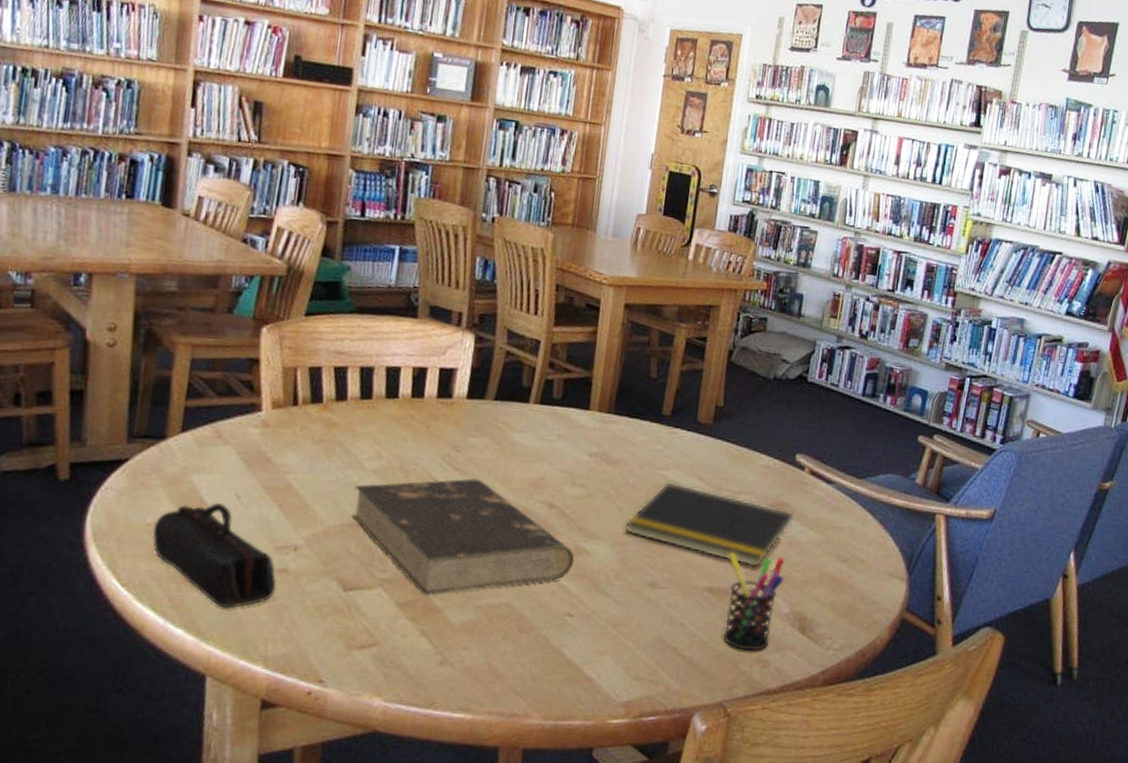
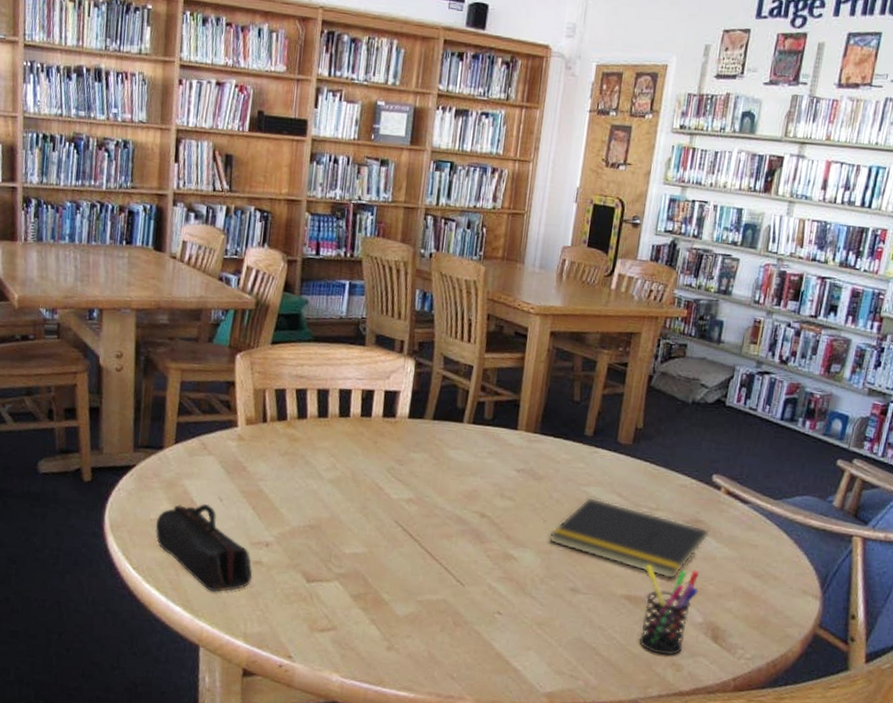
book: present [351,478,575,596] -> none [312,489,504,590]

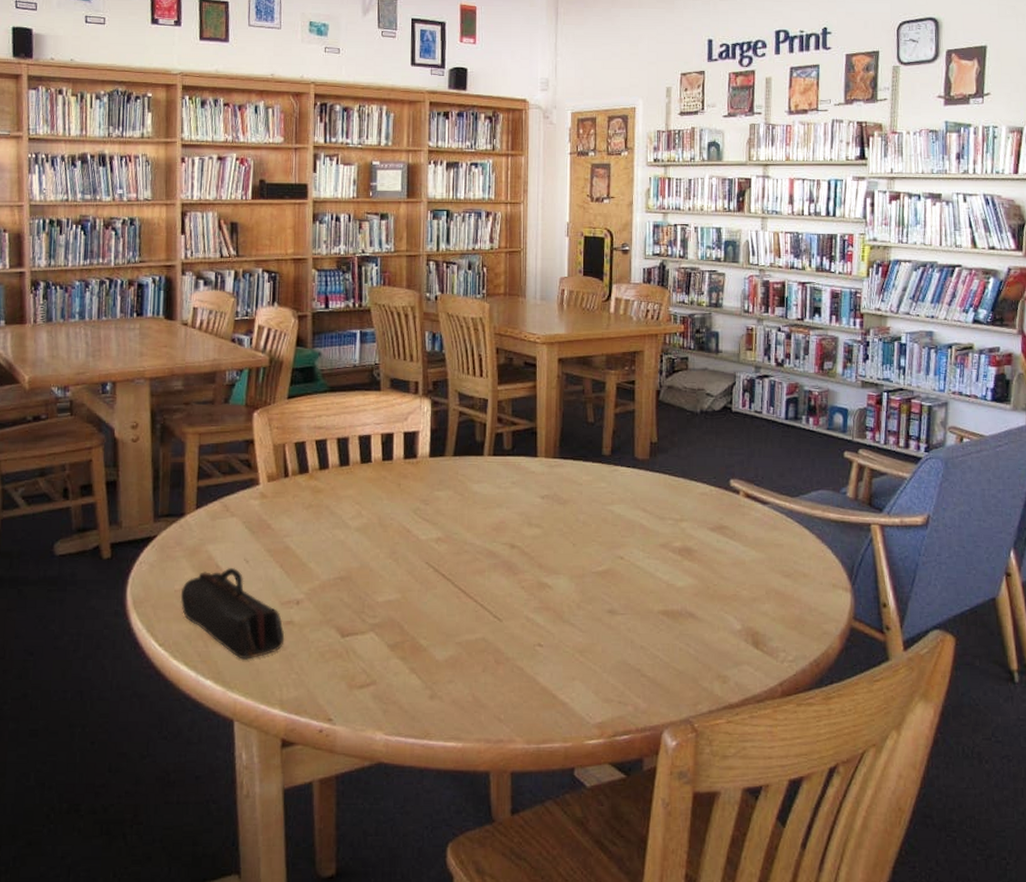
notepad: present [549,496,709,580] -> none [580,515,735,589]
pen holder: present [639,564,700,656] -> none [679,576,733,668]

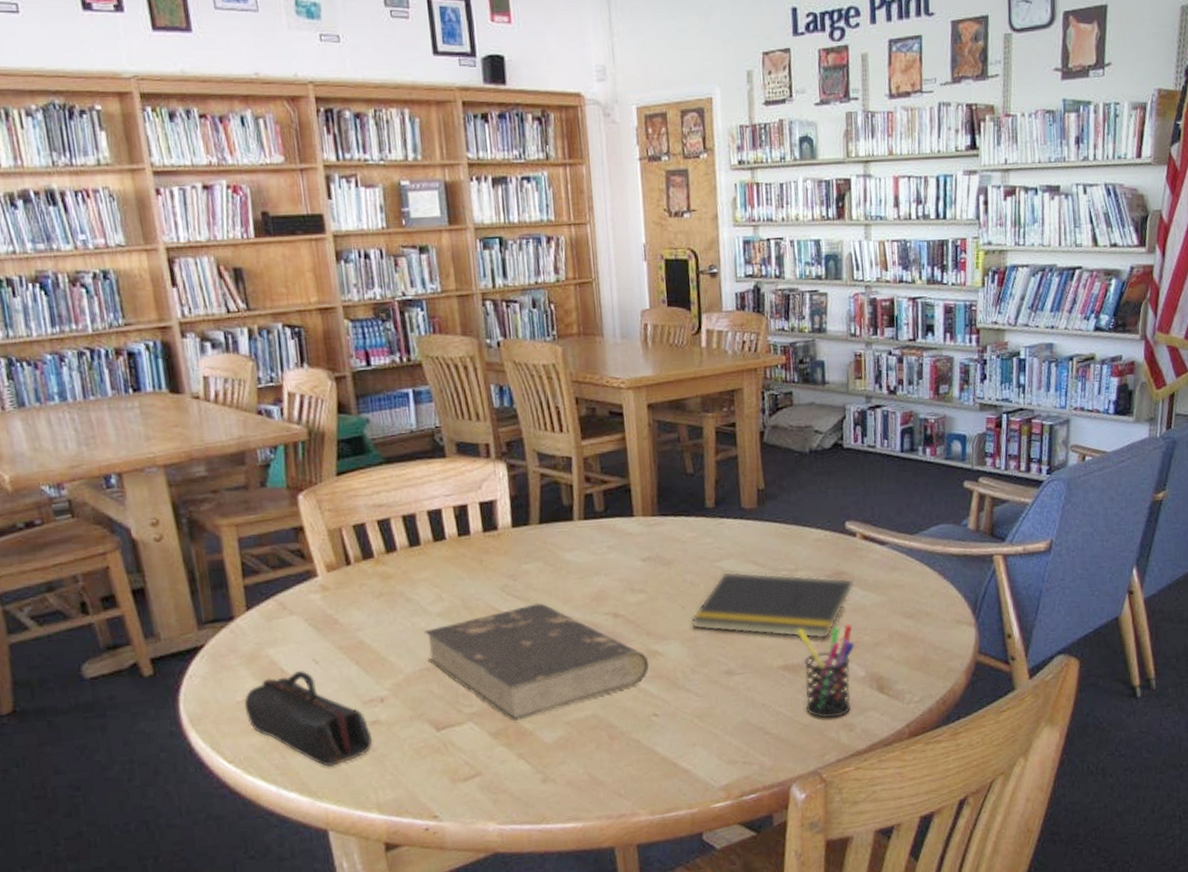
book: none [342,528,539,637] -> present [424,603,649,722]
notepad: none [580,515,735,589] -> present [690,571,854,640]
pen holder: none [679,576,733,668] -> present [797,624,855,719]

